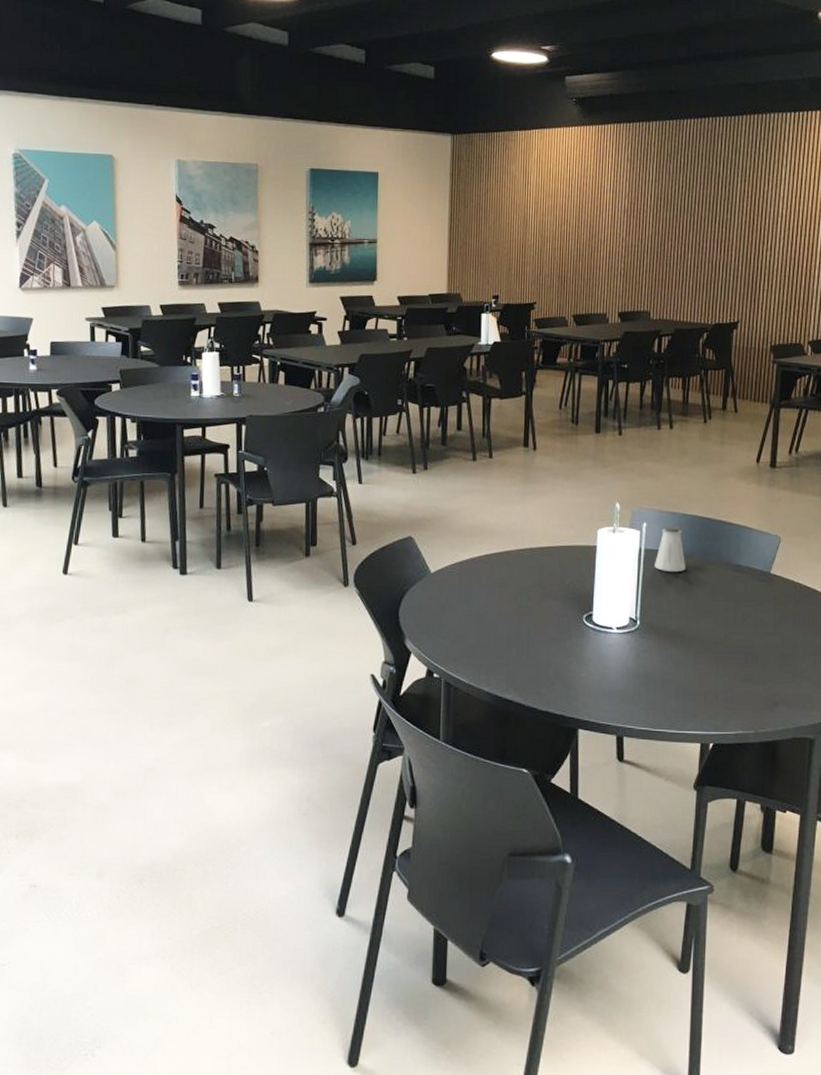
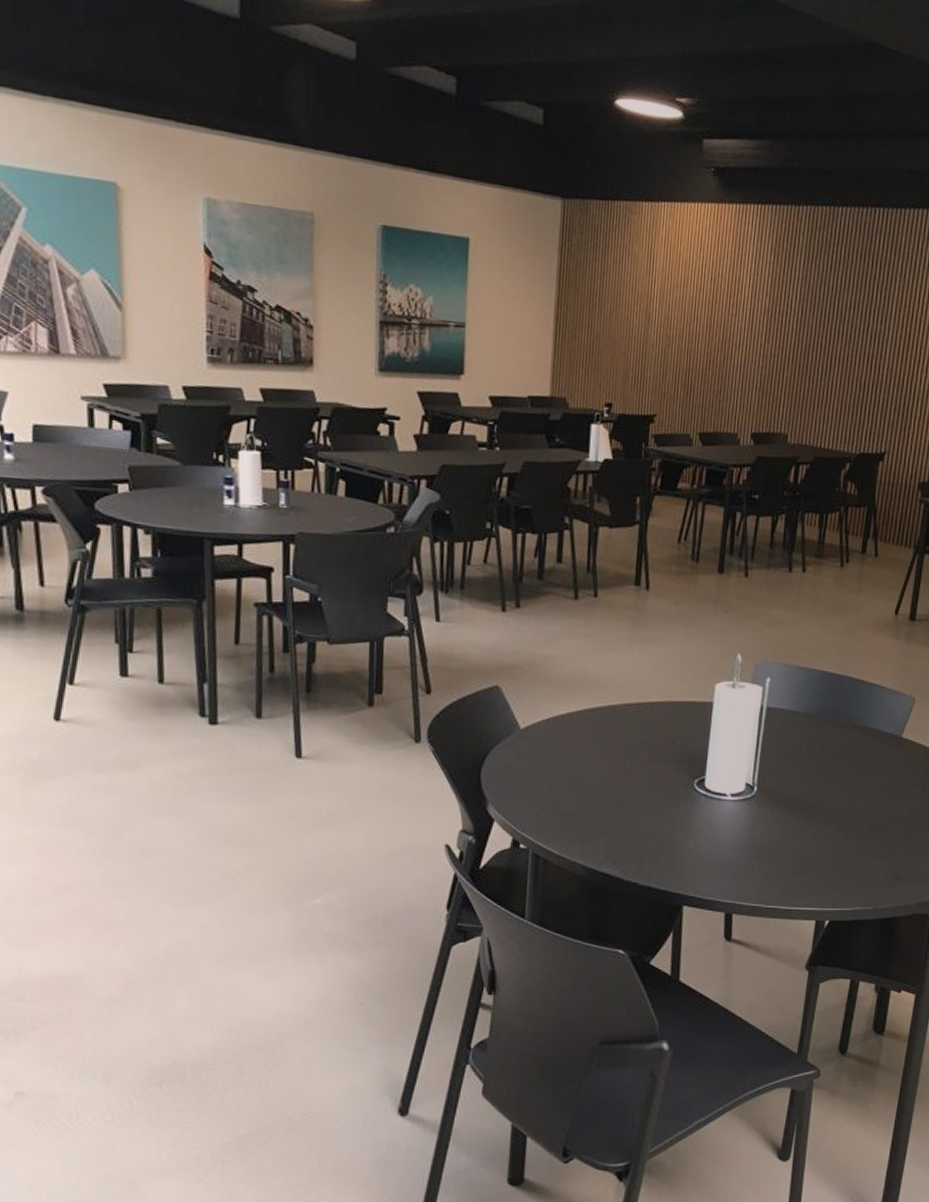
saltshaker: present [655,525,685,573] -> none [777,681,811,734]

